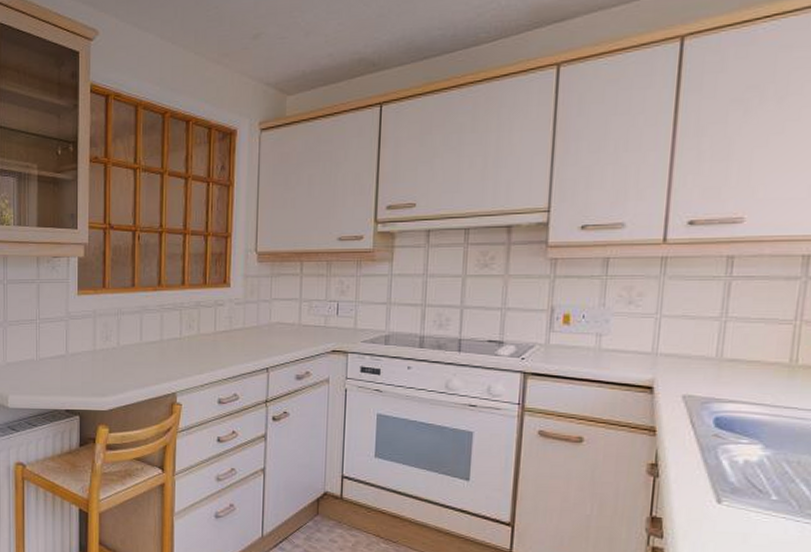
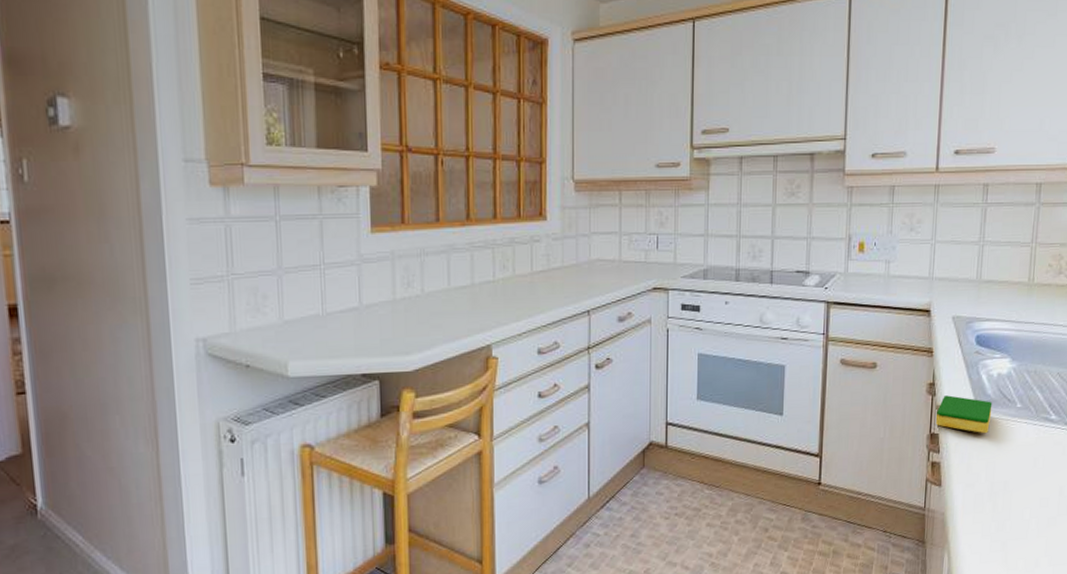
dish sponge: none [659,478,737,525] -> present [936,395,993,434]

